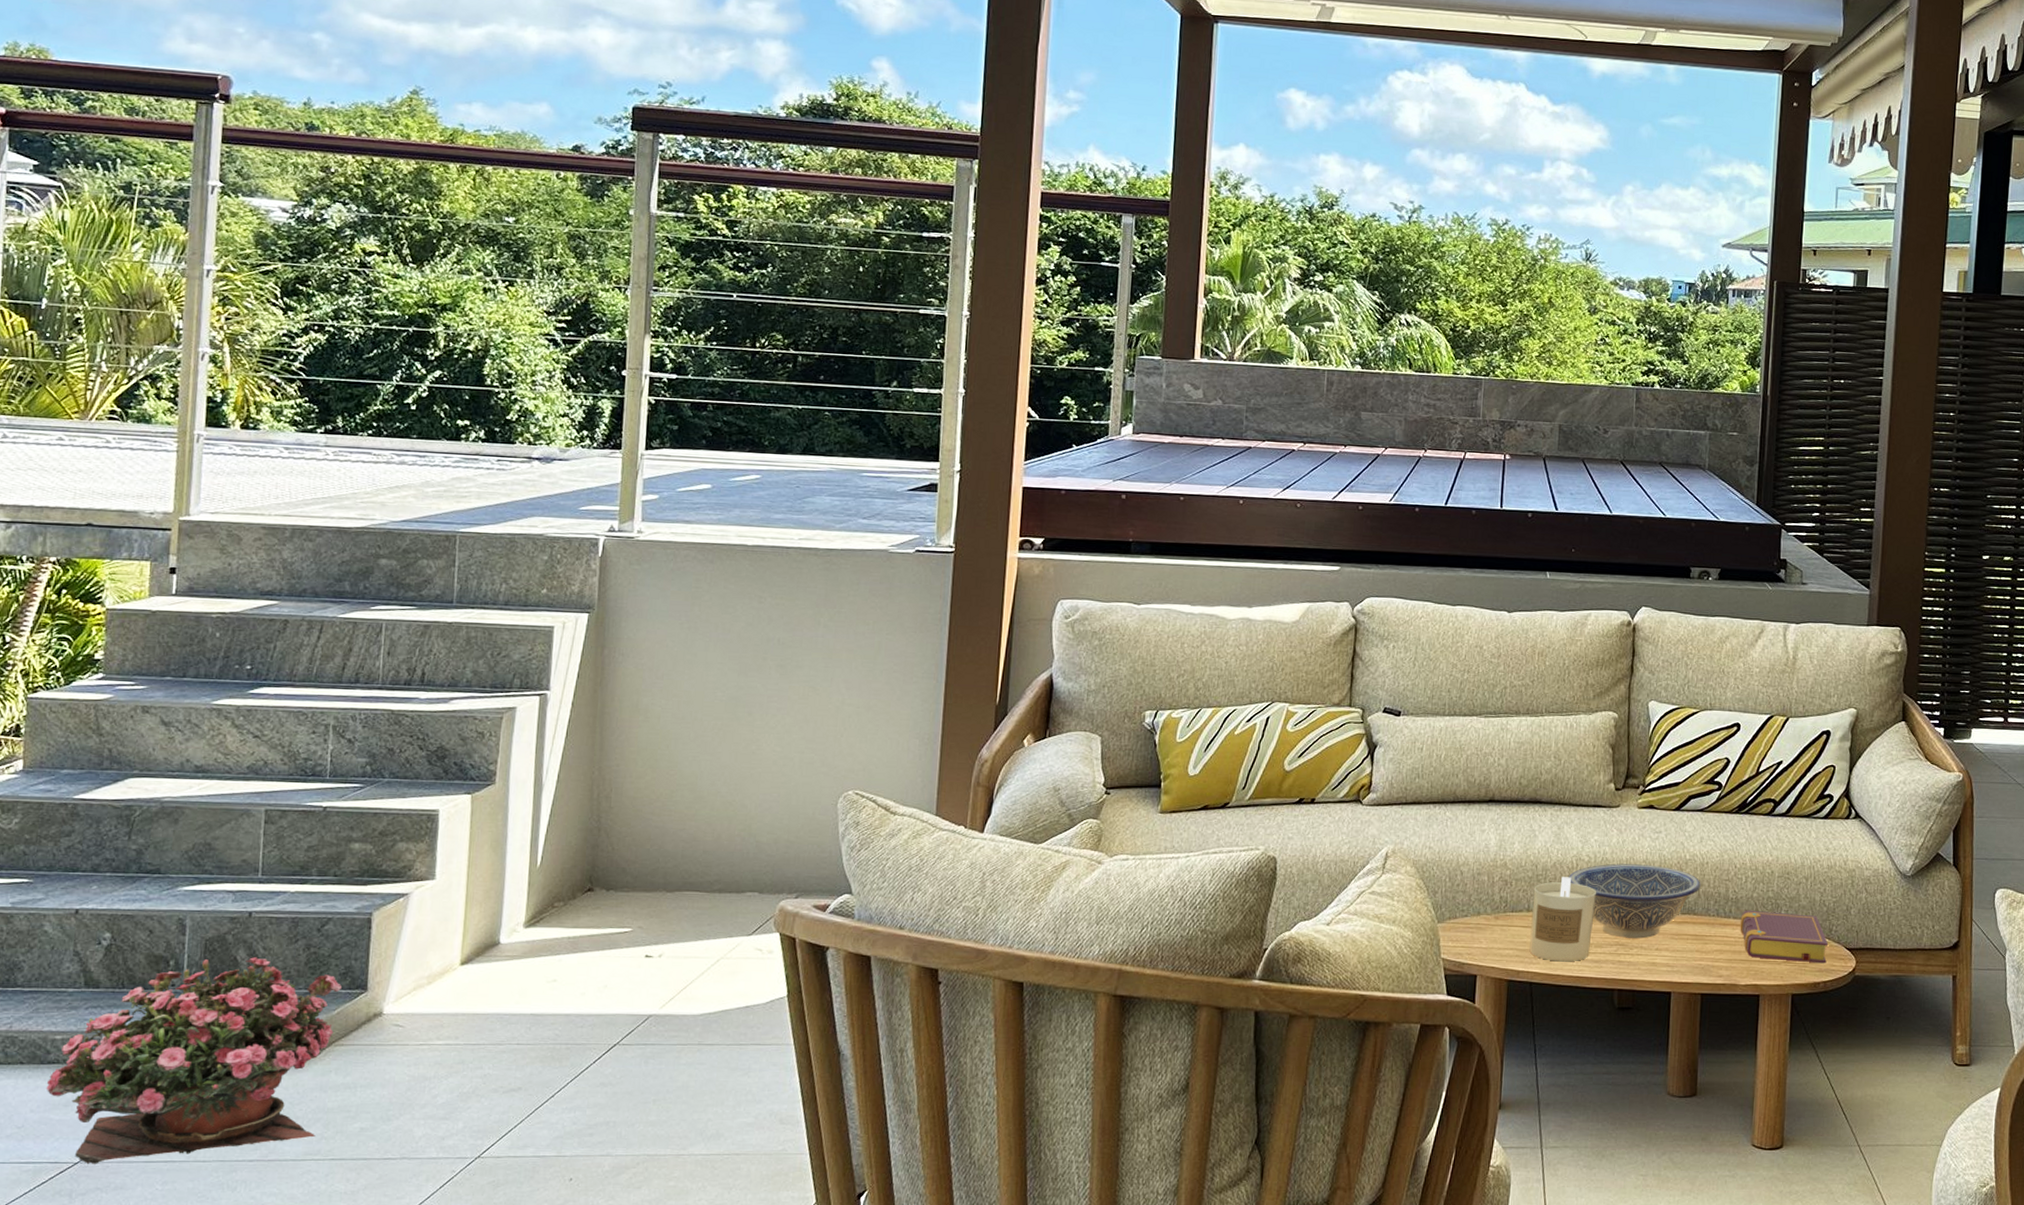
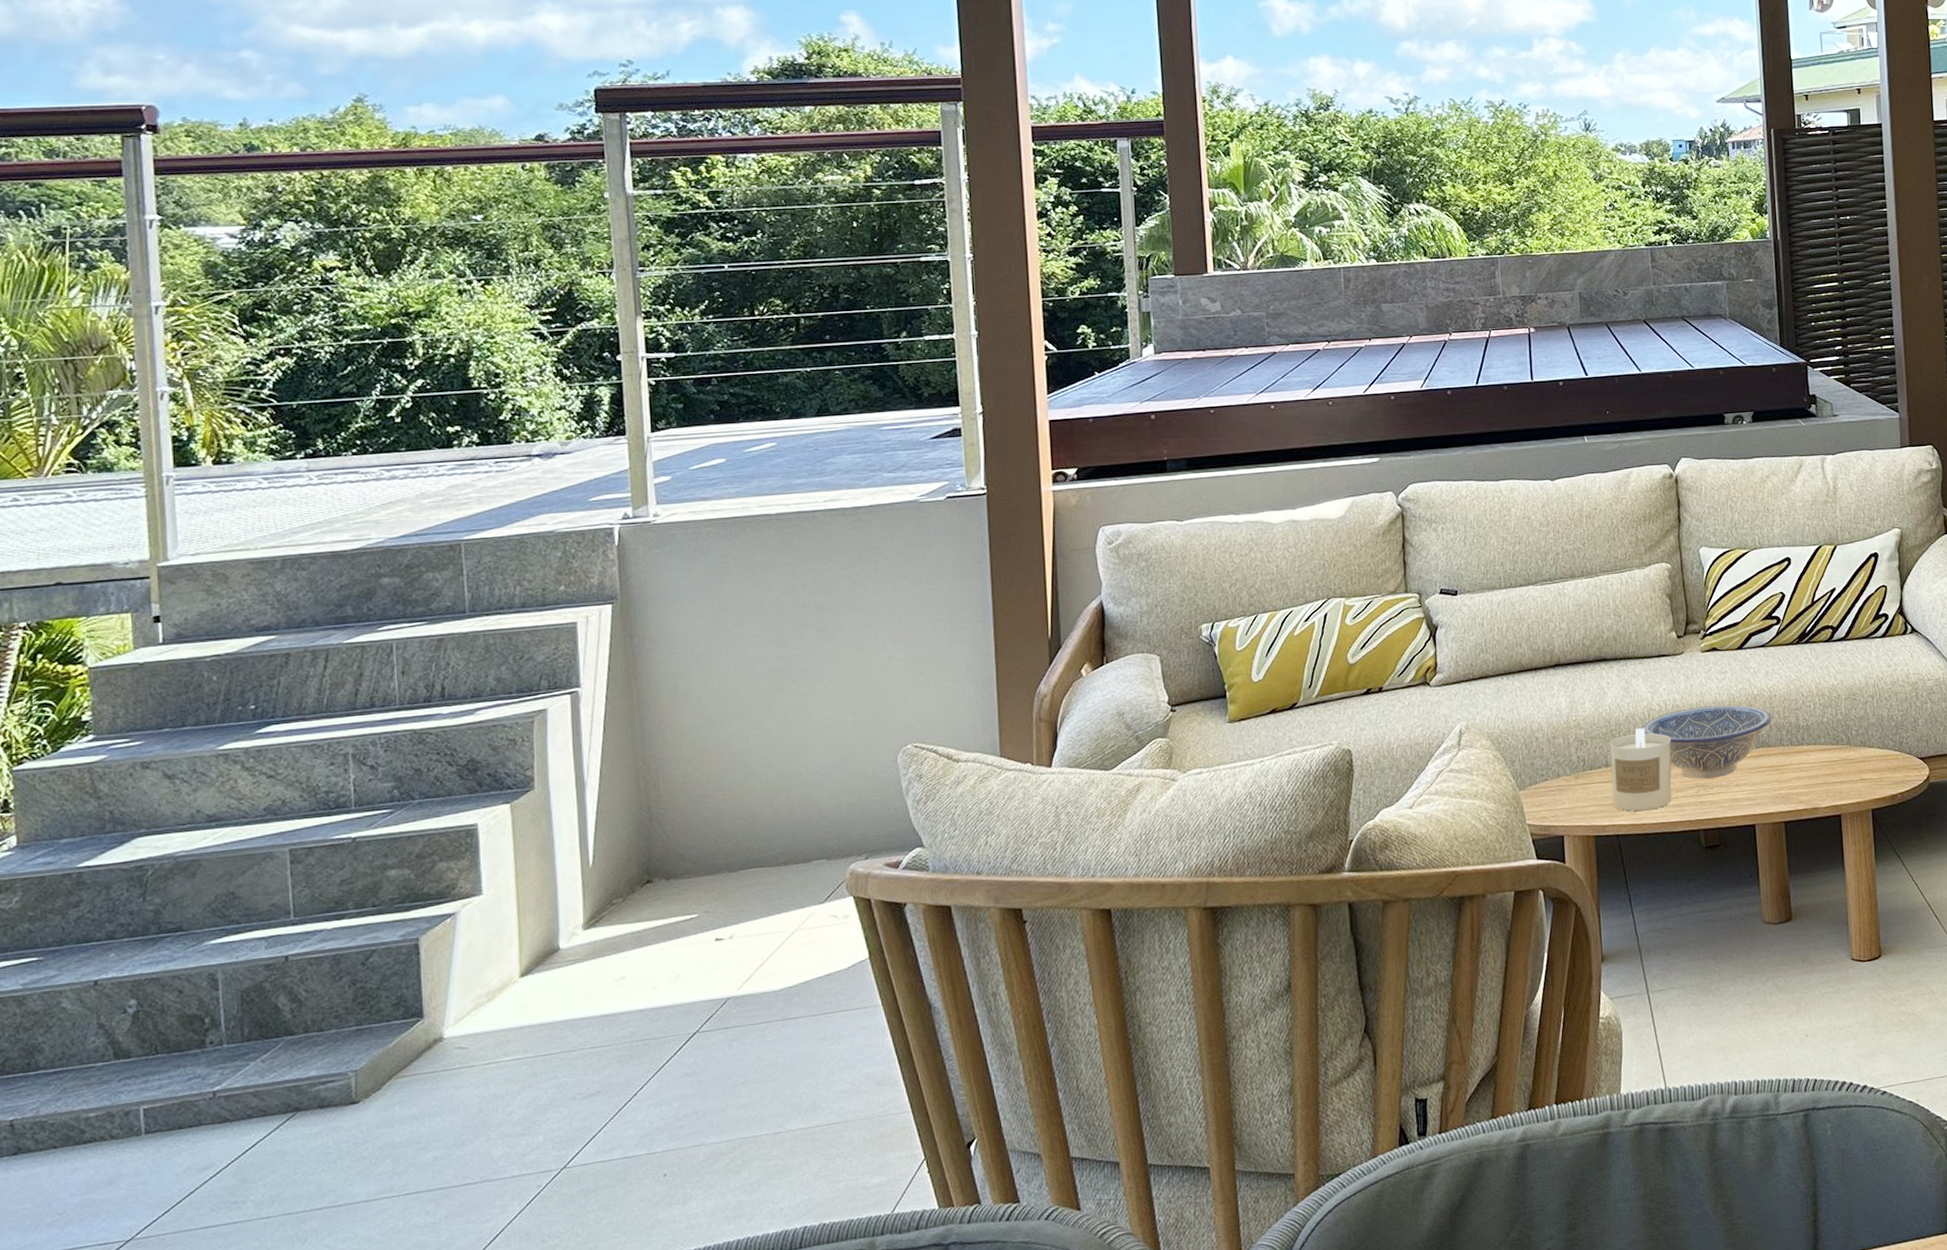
potted flower: present [46,957,343,1164] -> none [84,1001,396,1240]
book: present [1740,910,1829,964] -> none [1813,731,1901,780]

